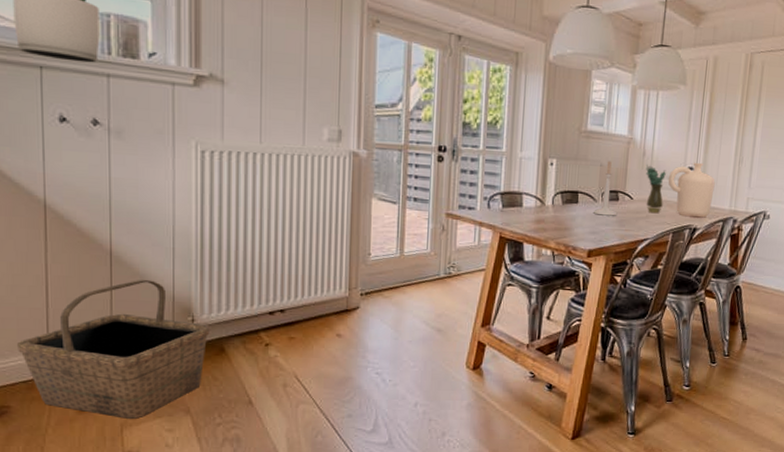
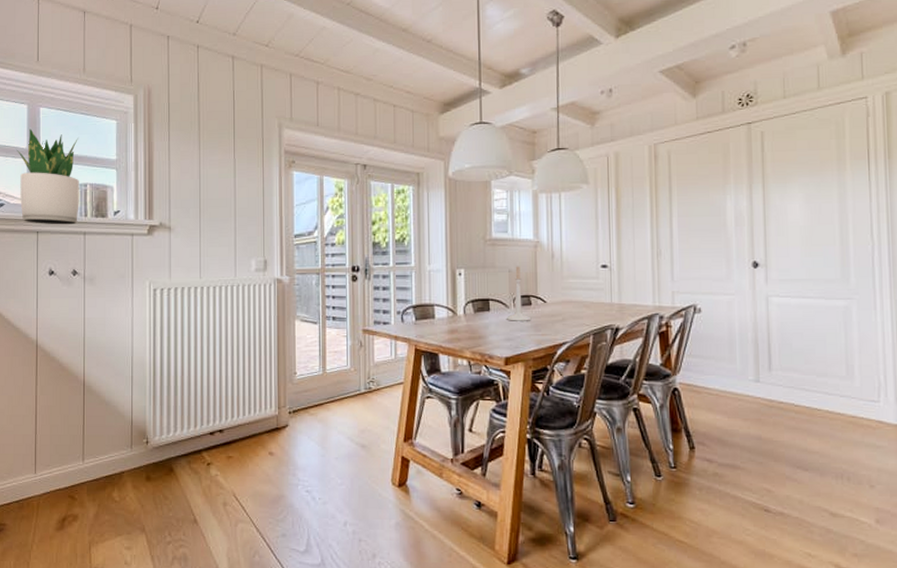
basket: present [17,280,210,419] -> none [13,407,161,536]
vase: present [645,165,666,214] -> none [556,266,579,316]
water jug: present [668,162,715,218] -> none [581,259,633,317]

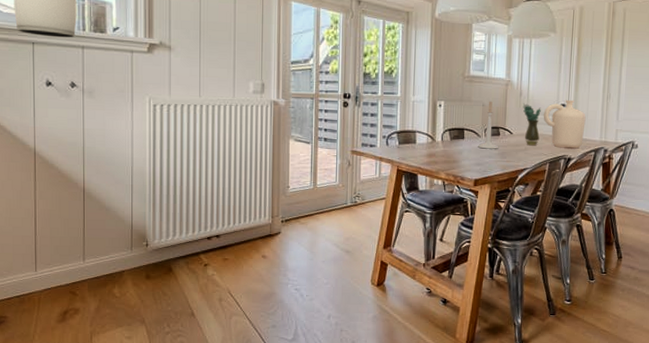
vase: none [556,266,579,316] -> present [522,103,541,146]
water jug: none [581,259,633,317] -> present [543,99,586,149]

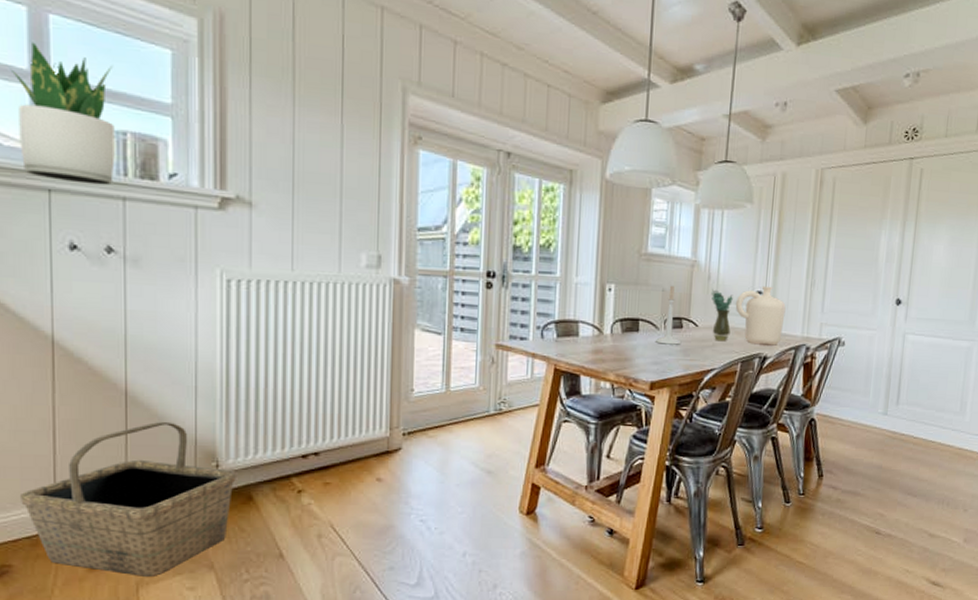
basket: none [13,212,160,328] -> present [20,422,236,576]

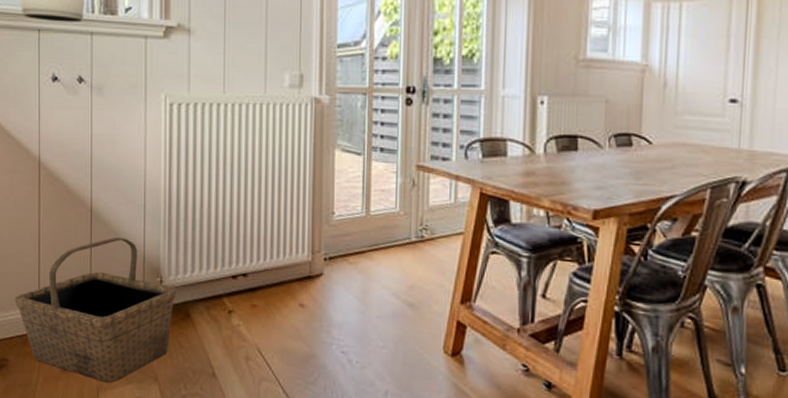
candlestick: present [656,285,682,345] -> none [599,95,631,166]
vase: present [711,289,733,342] -> none [667,98,698,163]
water jug: present [735,285,786,346] -> none [700,92,772,167]

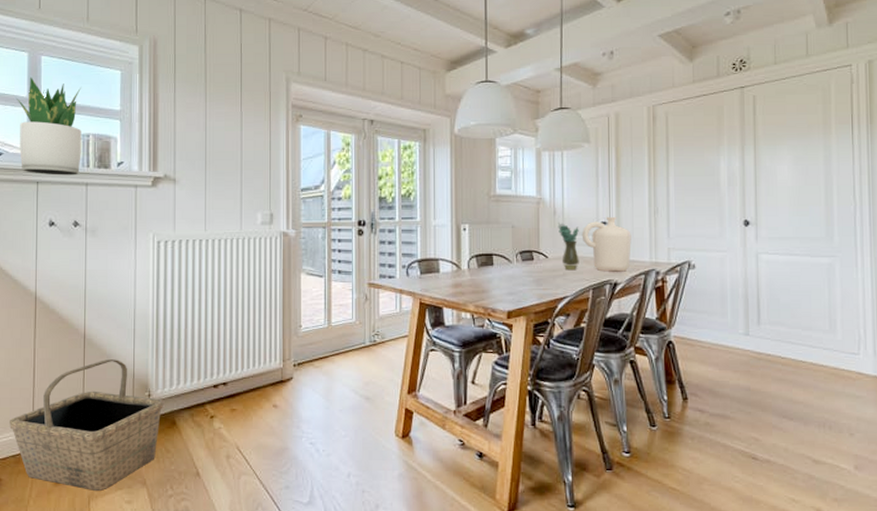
vase: none [667,98,698,163] -> present [557,223,579,271]
water jug: none [700,92,772,167] -> present [581,216,631,272]

